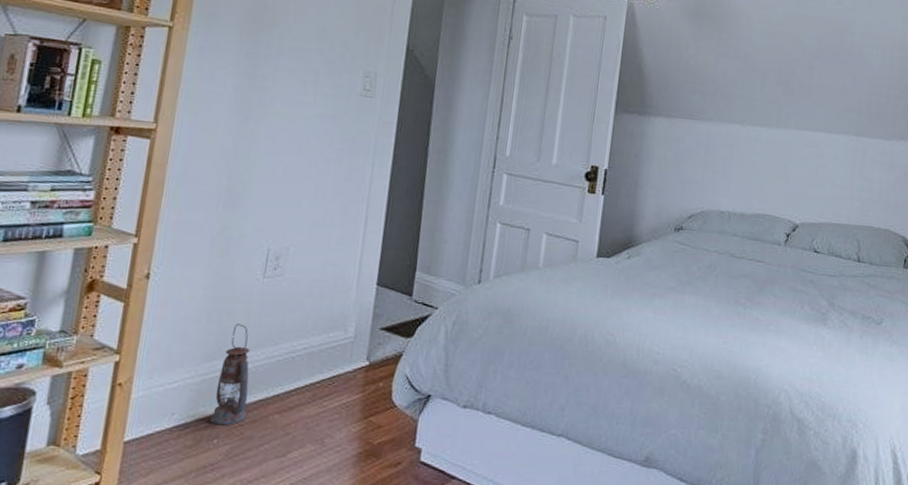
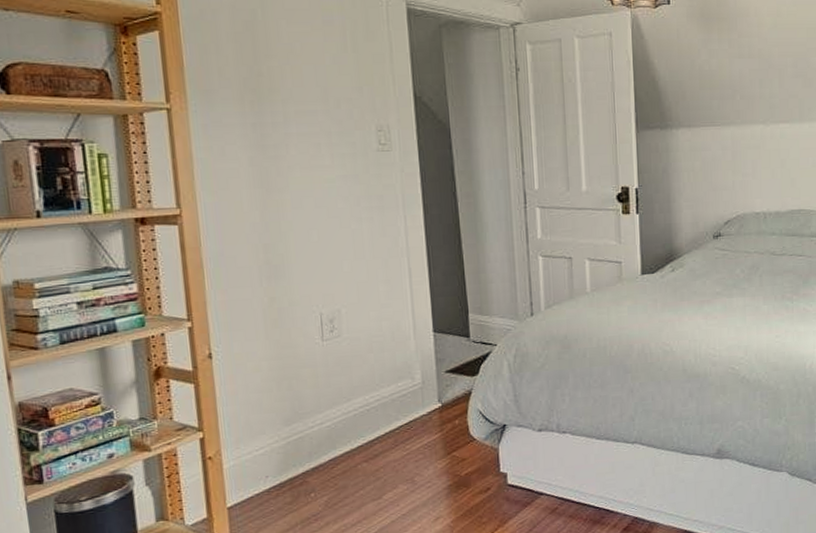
lantern: present [210,323,250,426] -> none [301,387,337,481]

